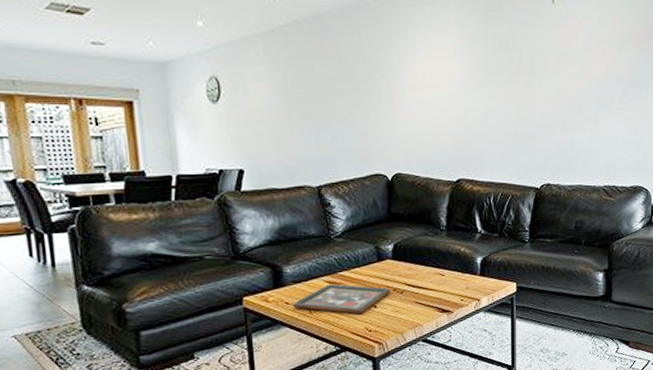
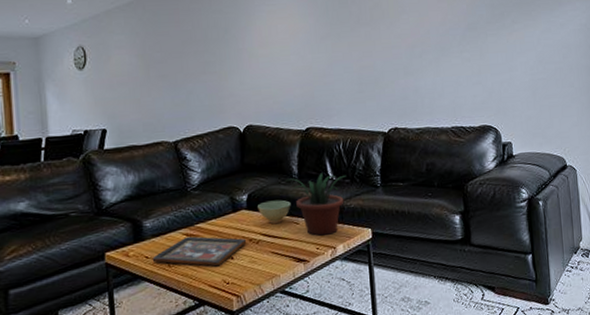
bowl: none [403,251,438,274] -> present [258,200,291,224]
potted plant: none [431,226,495,288] -> present [284,173,346,236]

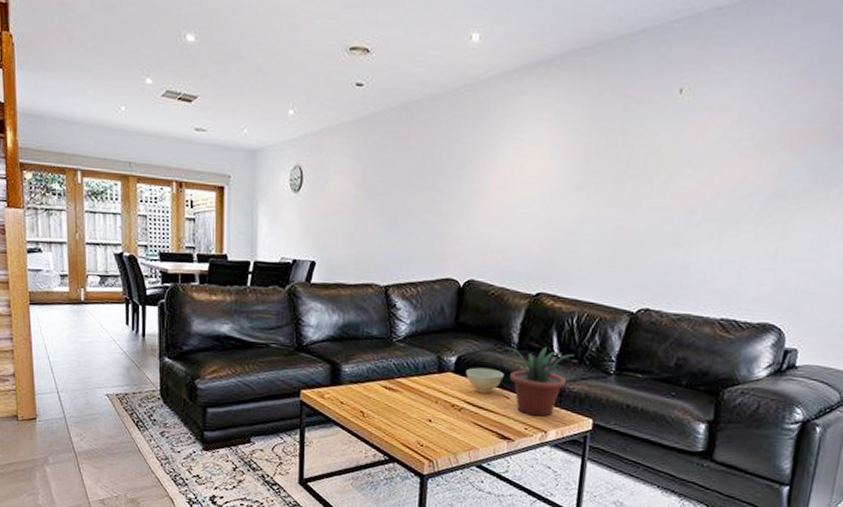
decorative tray: present [152,236,247,267] -> none [347,389,449,426]

